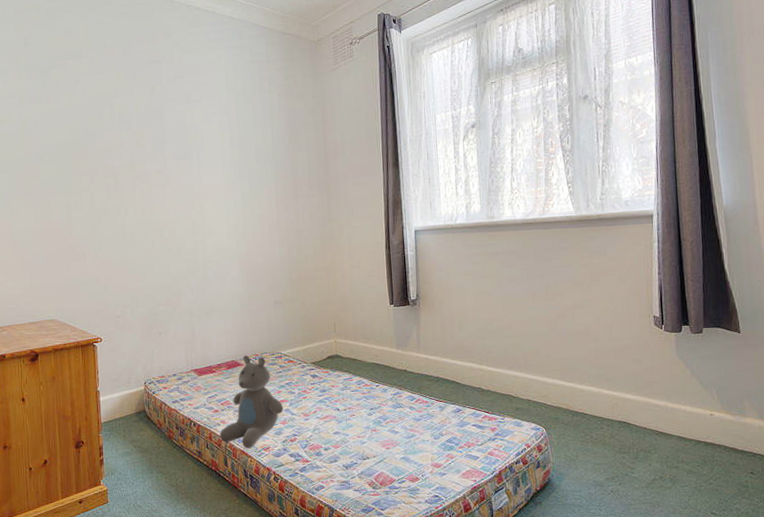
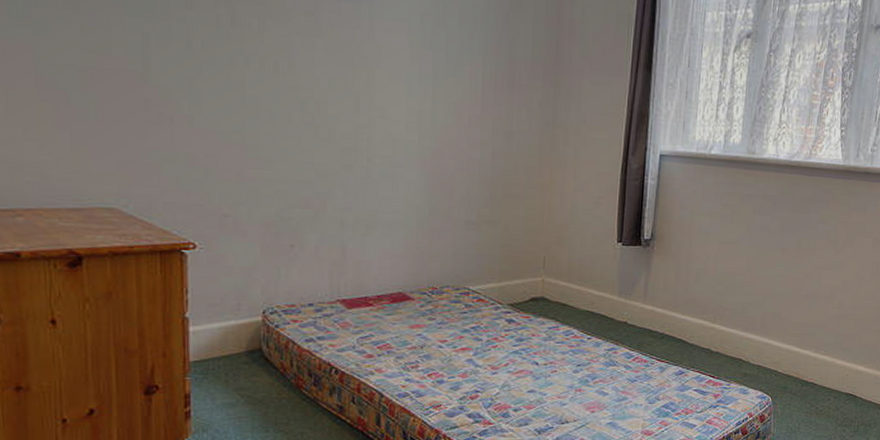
stuffed animal: present [219,355,284,449] -> none [371,287,465,406]

